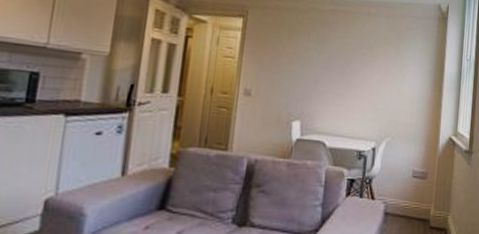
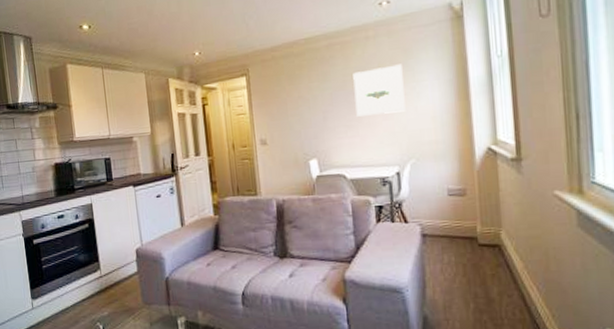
wall art: none [346,43,394,91] -> present [353,64,406,117]

